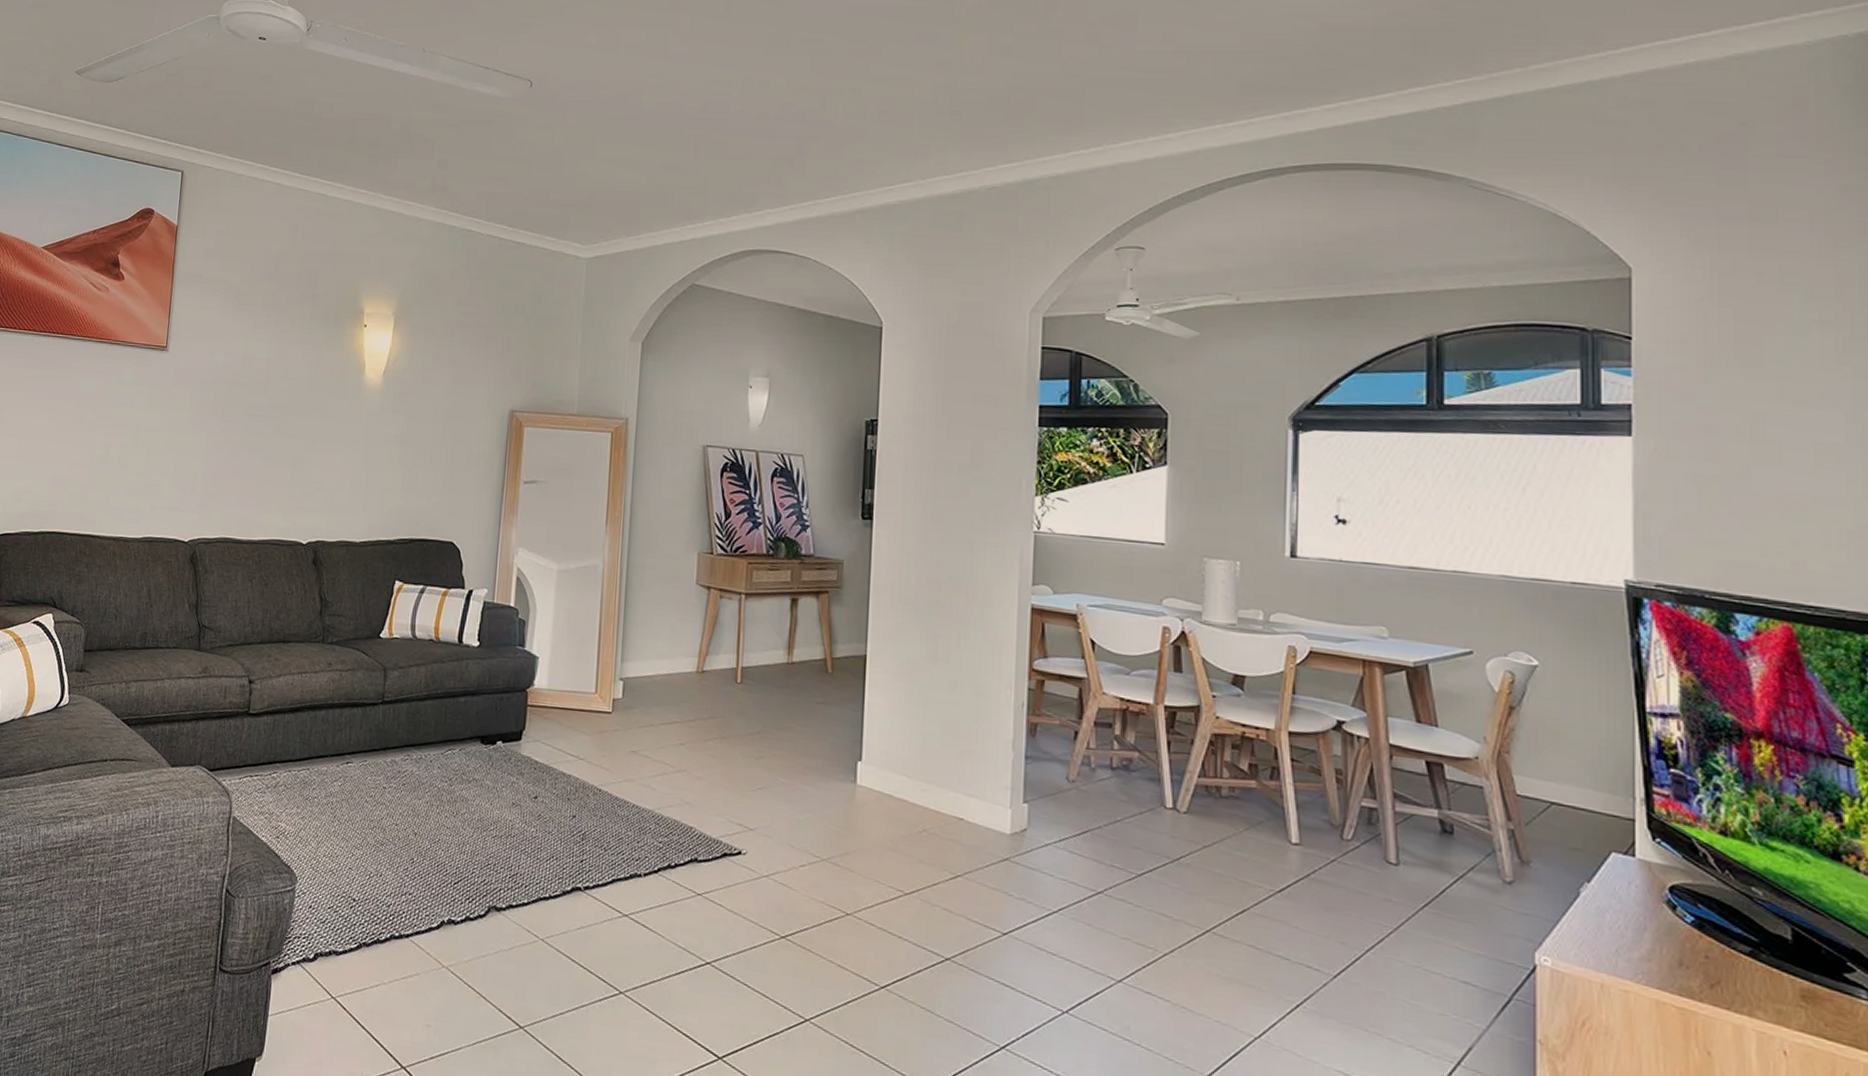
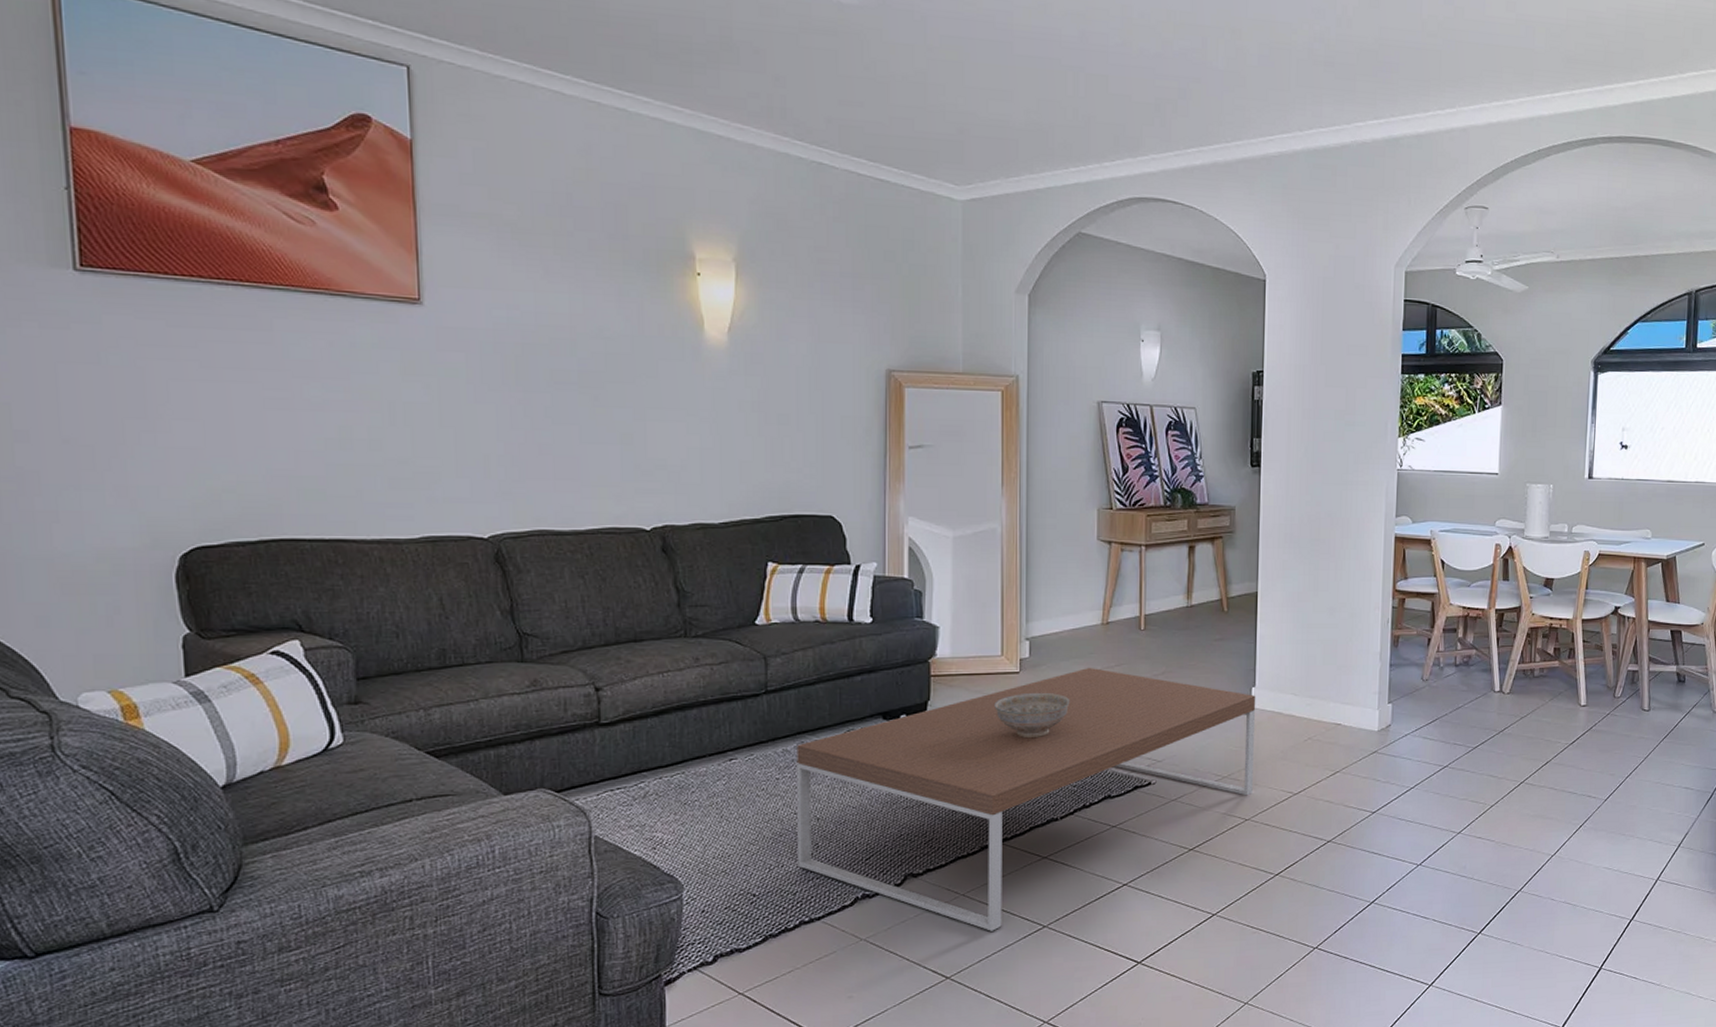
coffee table: none [394,716,862,986] -> present [797,668,1256,931]
decorative bowl: none [585,735,661,784] -> present [994,692,1070,739]

